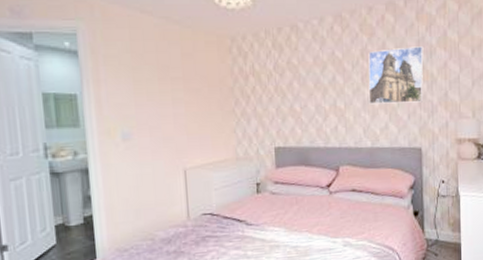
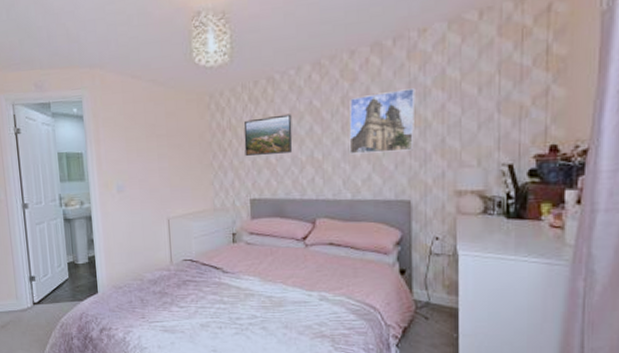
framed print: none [267,63,317,103] -> present [244,114,293,156]

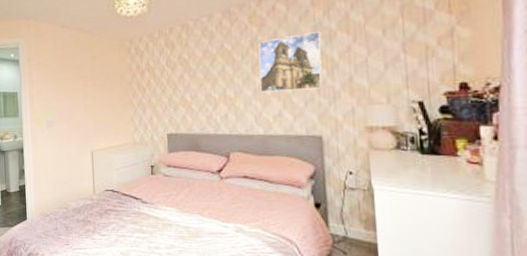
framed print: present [244,114,293,156] -> none [161,56,206,94]

